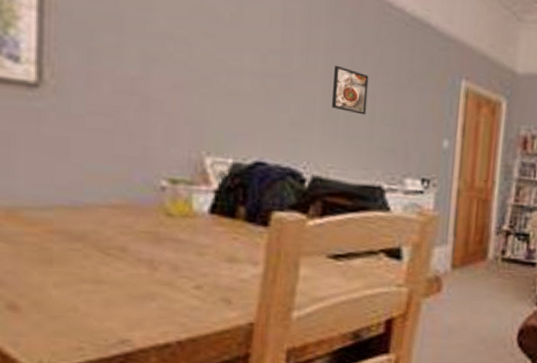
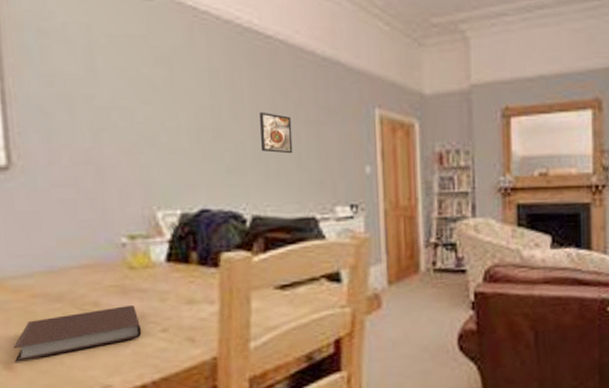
notebook: none [19,255,173,303] -> present [14,305,142,362]

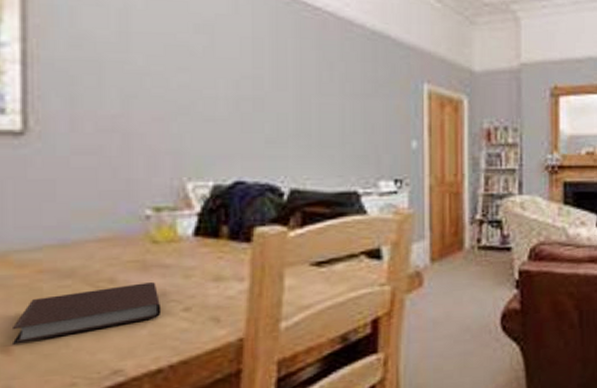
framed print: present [260,112,293,154] -> none [303,83,337,126]

